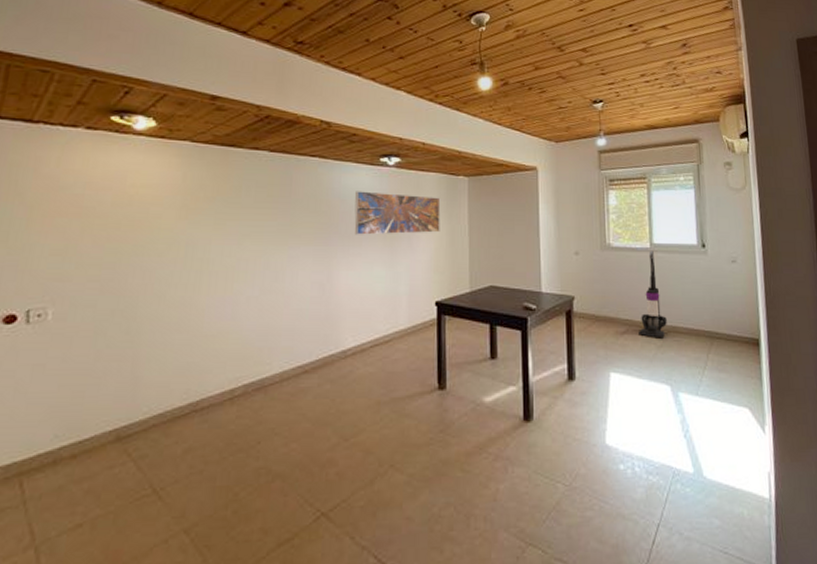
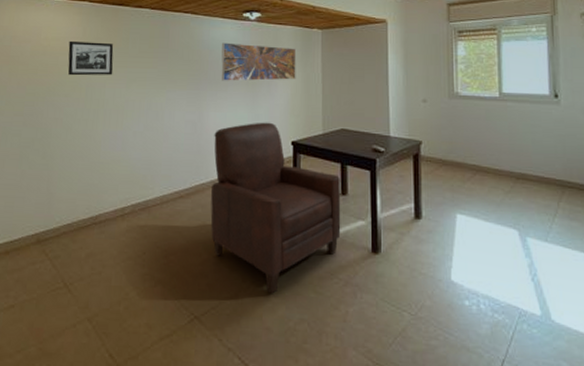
picture frame: none [161,188,222,231] -> present [68,40,114,76]
chair: none [341,280,490,478] -> present [210,122,341,294]
vacuum cleaner: present [639,250,667,338] -> none [486,99,516,185]

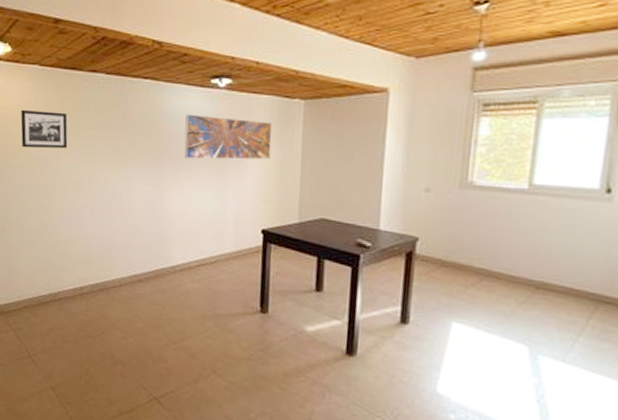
chair: present [210,122,341,294] -> none [170,206,315,385]

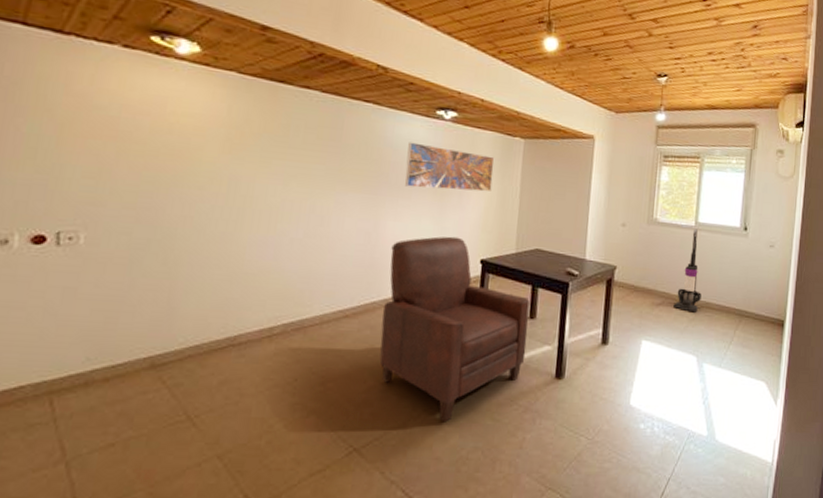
picture frame: present [20,109,68,149] -> none [203,119,269,168]
chair: none [170,206,315,385] -> present [379,236,530,423]
vacuum cleaner: none [496,192,537,295] -> present [673,228,702,313]

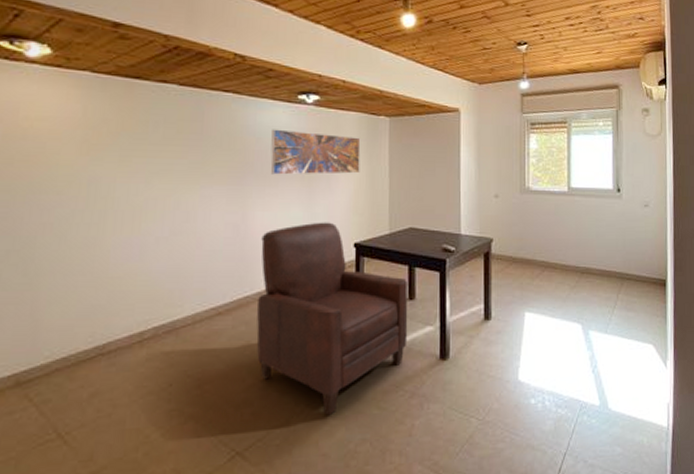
vacuum cleaner: present [673,228,702,313] -> none [554,194,581,279]

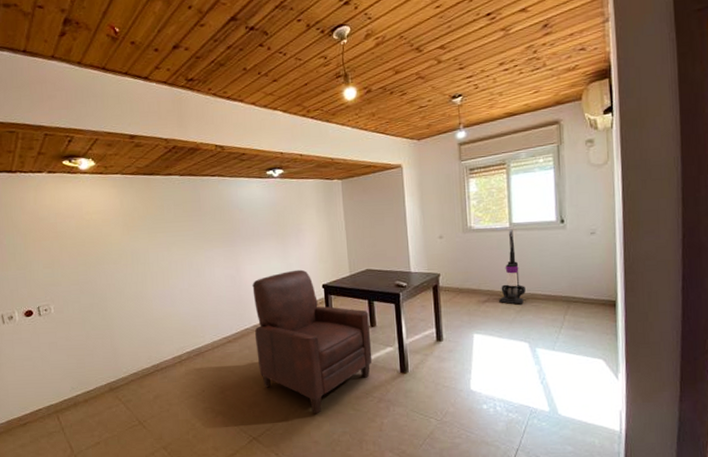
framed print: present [270,129,361,175] -> none [250,199,321,236]
vacuum cleaner: none [554,194,581,279] -> present [499,229,526,305]

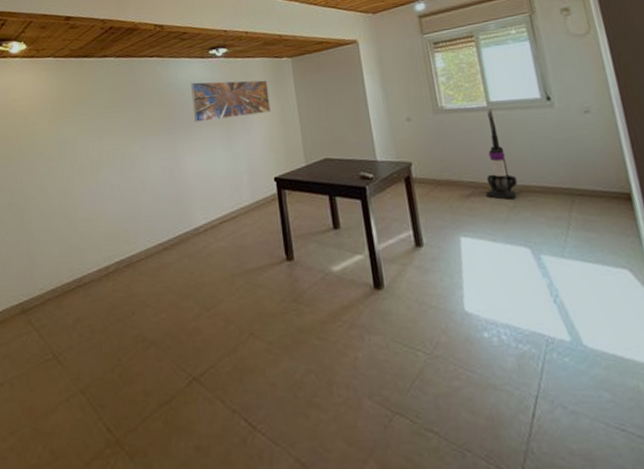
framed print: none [250,199,321,236] -> present [191,80,271,122]
chair: present [252,269,373,414] -> none [193,159,339,345]

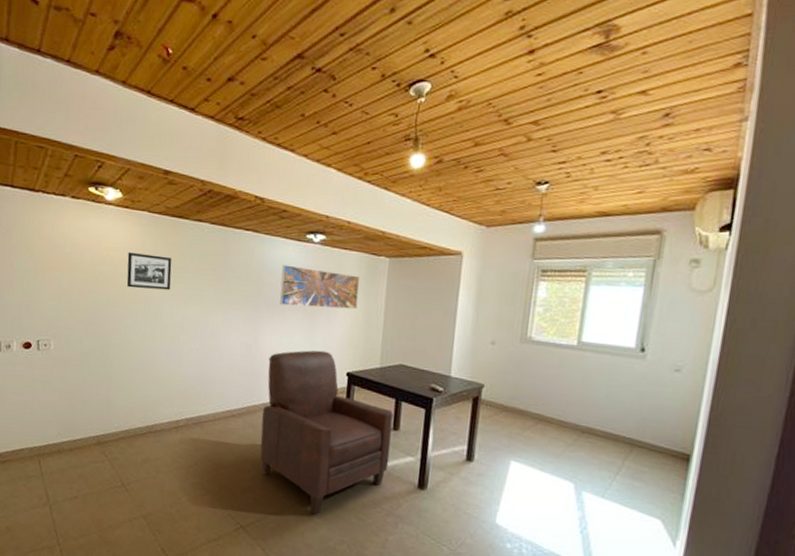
picture frame: none [37,96,84,134] -> present [126,251,172,291]
chair: none [193,159,339,345] -> present [260,350,393,515]
vacuum cleaner: present [486,108,517,199] -> none [548,348,583,438]

